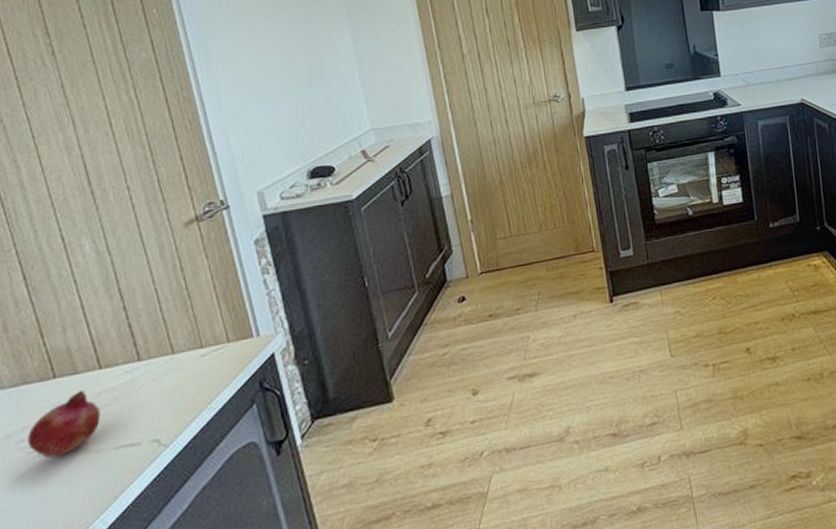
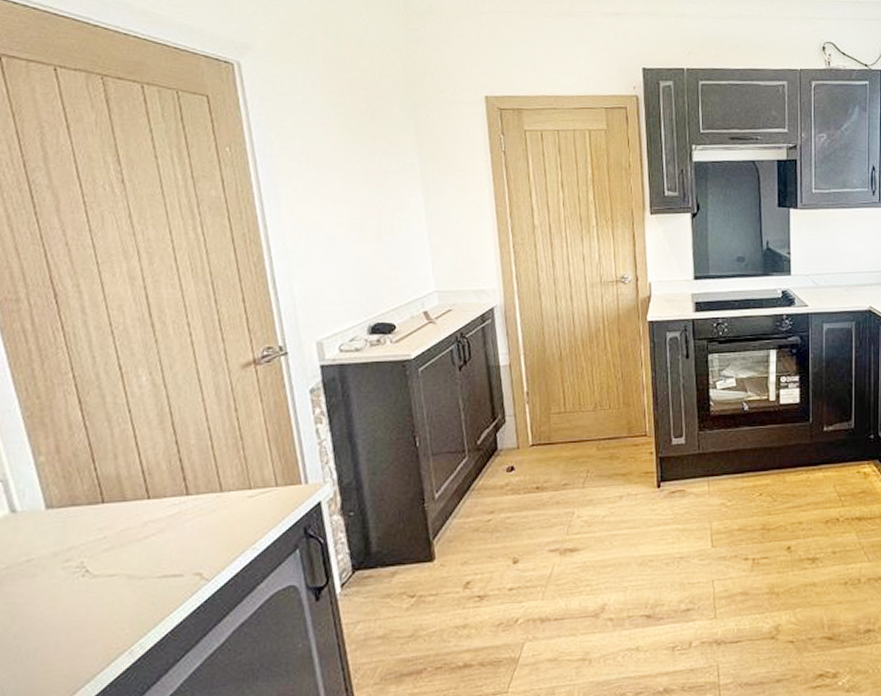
fruit: present [28,390,101,458] -> none [73,517,147,580]

